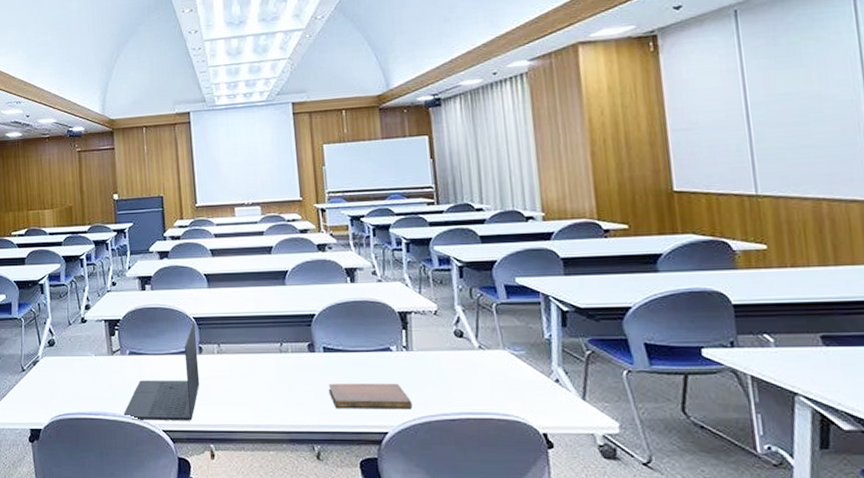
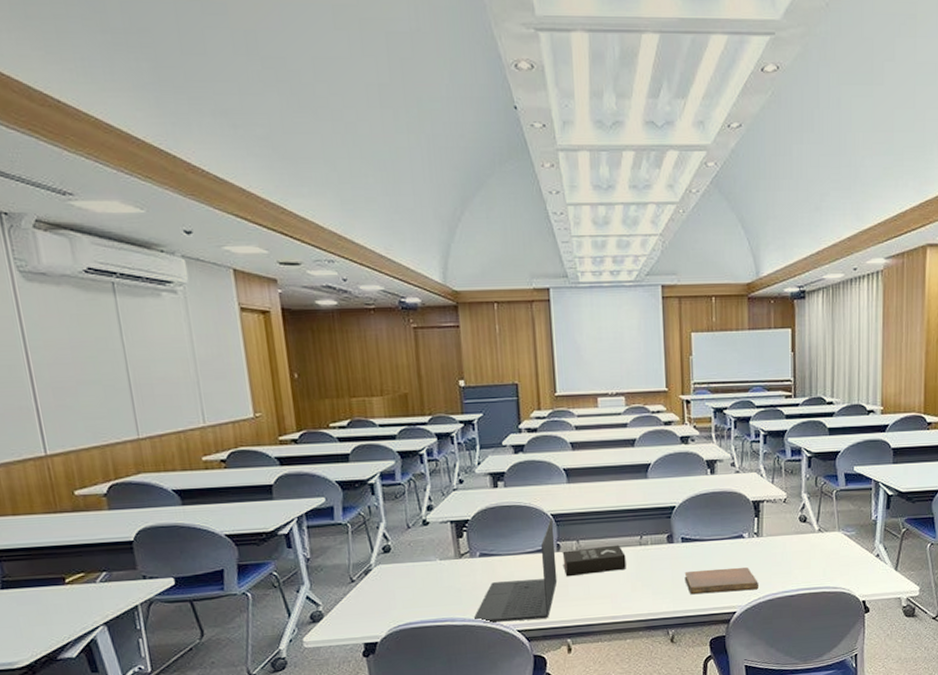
book: none [204,351,267,380] -> present [562,545,626,577]

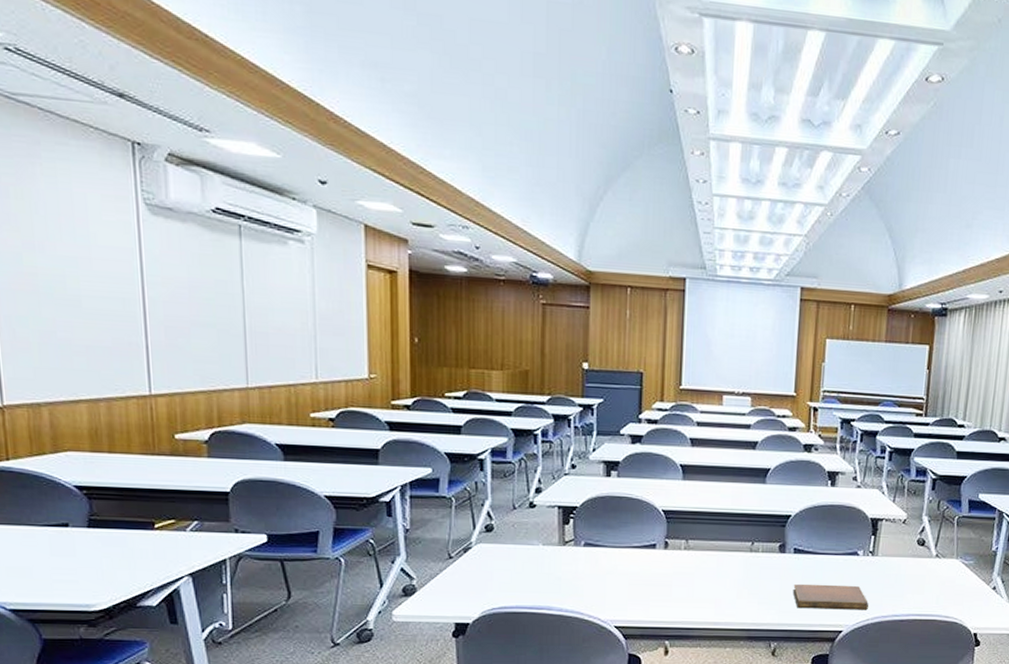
laptop: present [472,517,558,623] -> none [569,513,664,617]
book: present [562,545,626,577] -> none [669,548,735,577]

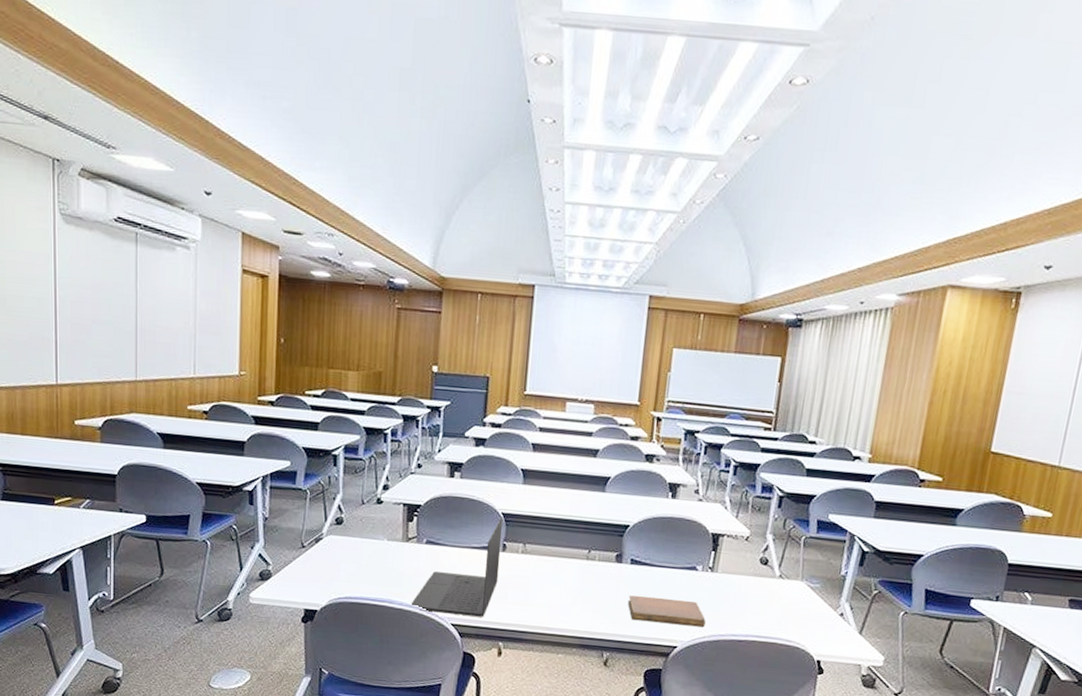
laptop: none [569,513,664,617] -> present [409,516,504,617]

